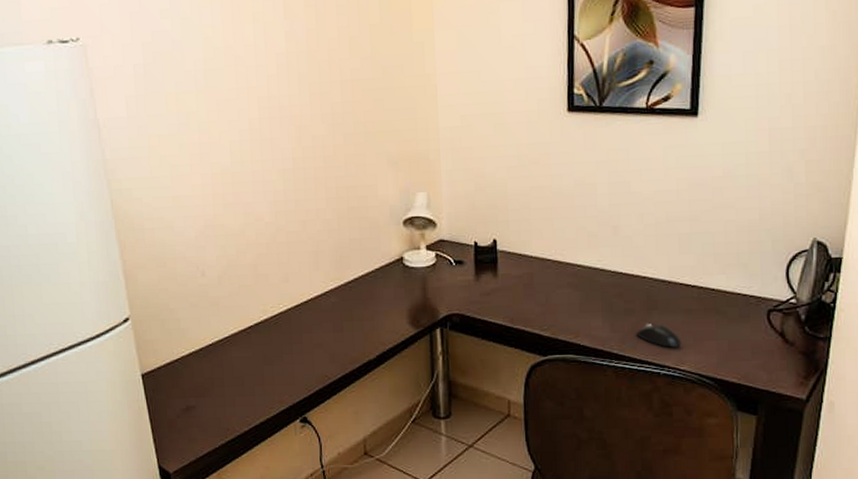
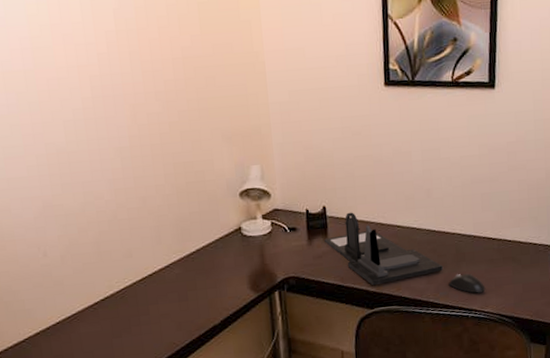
desk organizer: none [494,247,631,330] -> present [324,212,444,286]

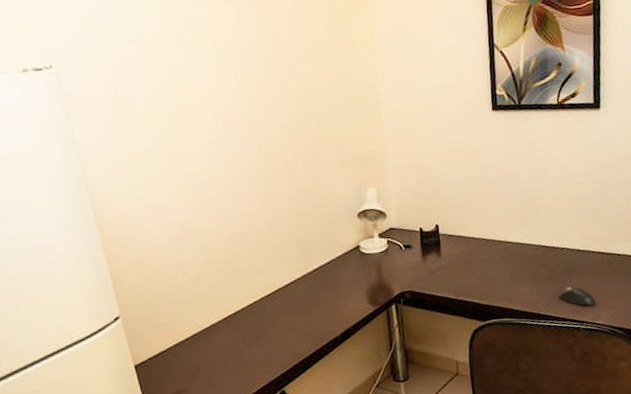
desk organizer: present [324,212,444,286] -> none [438,229,554,299]

